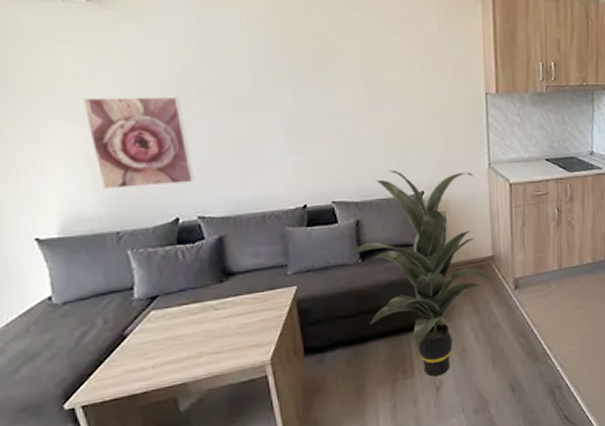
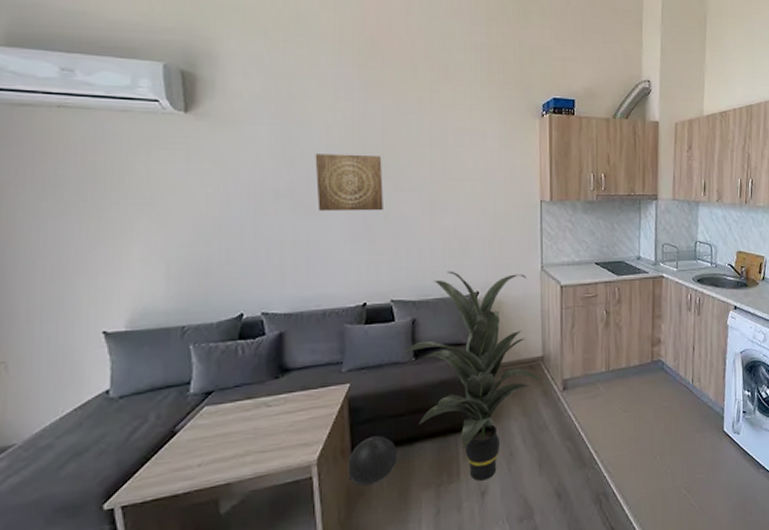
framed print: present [82,96,195,190] -> none [167,199,263,286]
wall art: none [236,44,317,109] -> present [315,154,383,212]
decorative ball: none [300,336,351,382] -> present [346,436,397,485]

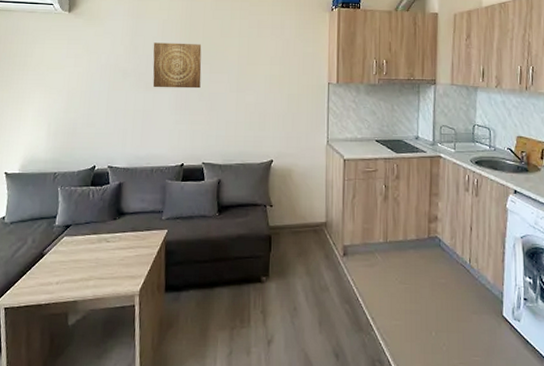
decorative ball: present [346,436,397,485] -> none [160,277,201,318]
indoor plant: present [403,271,542,481] -> none [210,140,325,330]

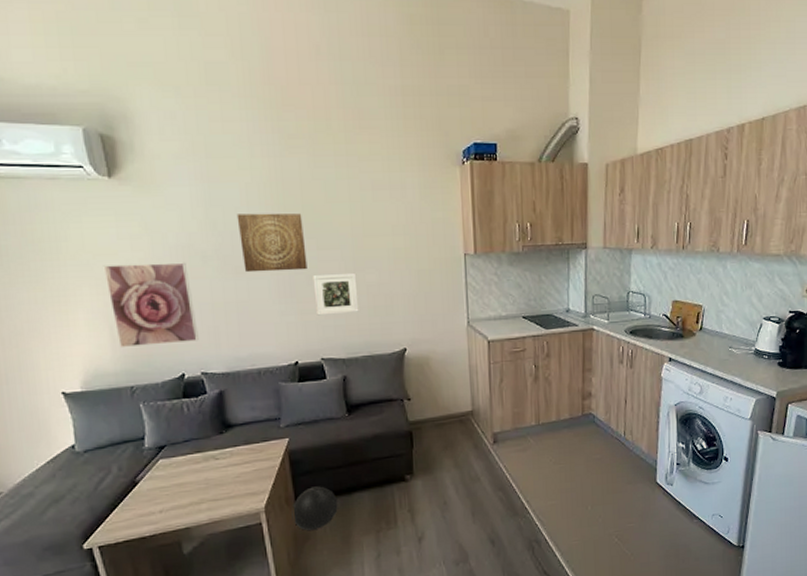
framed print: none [52,76,112,141] -> present [103,262,199,348]
decorative ball: none [160,277,201,318] -> present [291,486,338,530]
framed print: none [203,93,238,127] -> present [312,274,359,316]

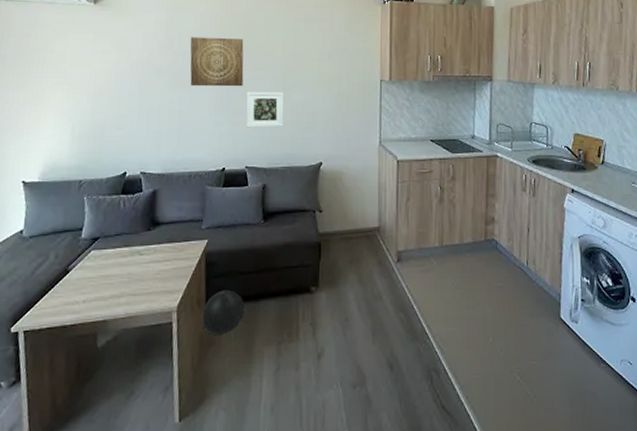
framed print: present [103,262,199,348] -> none [76,74,144,146]

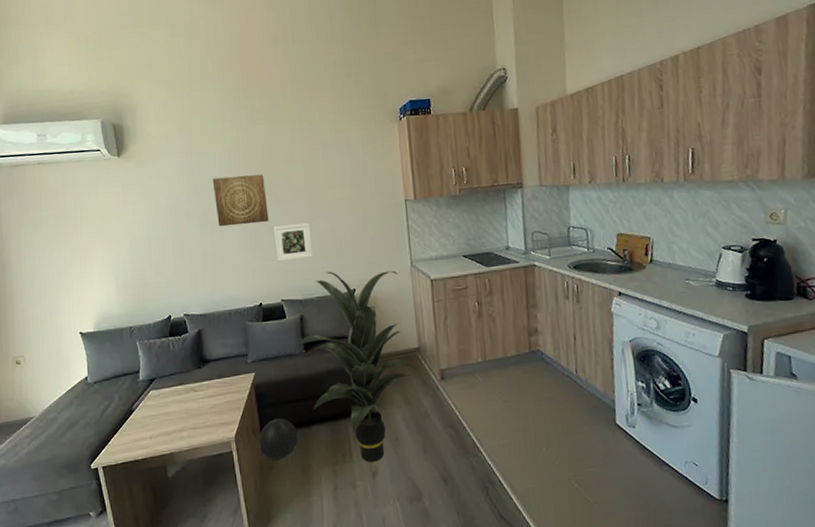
indoor plant: none [254,142,378,343] -> present [295,270,421,462]

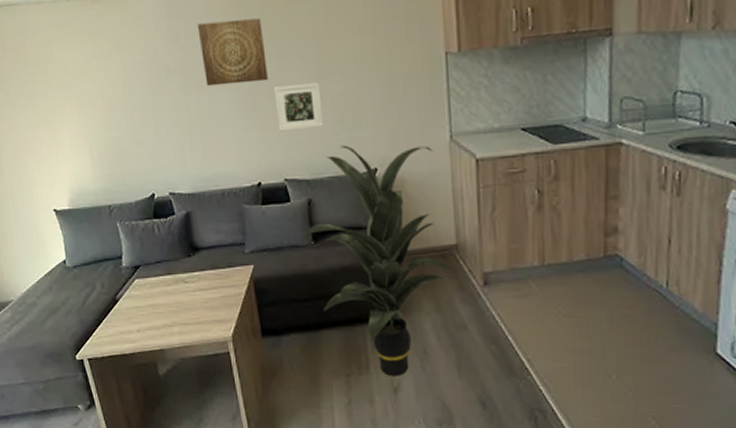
decorative ball: present [257,418,298,460] -> none [258,319,305,365]

